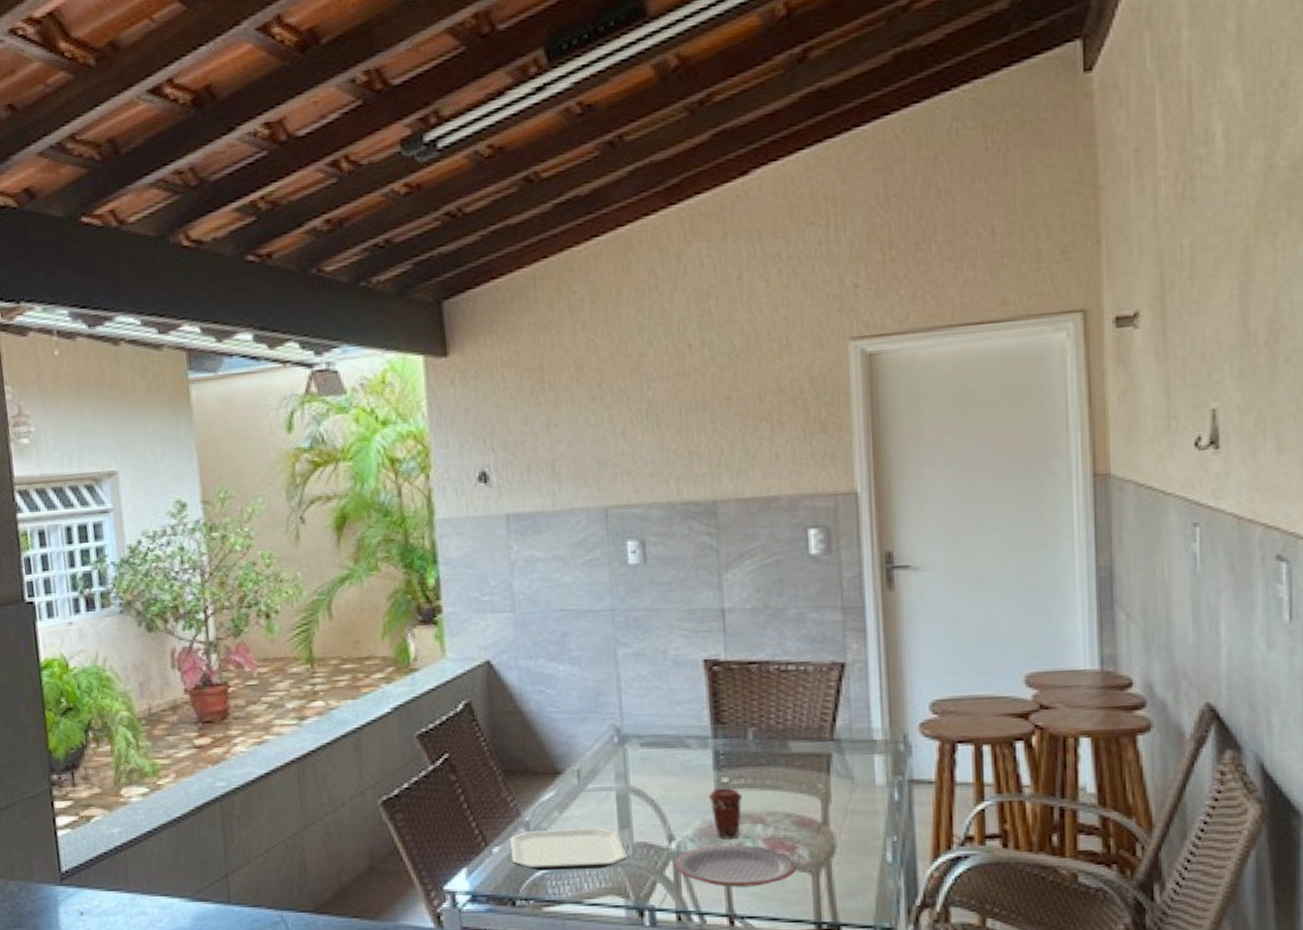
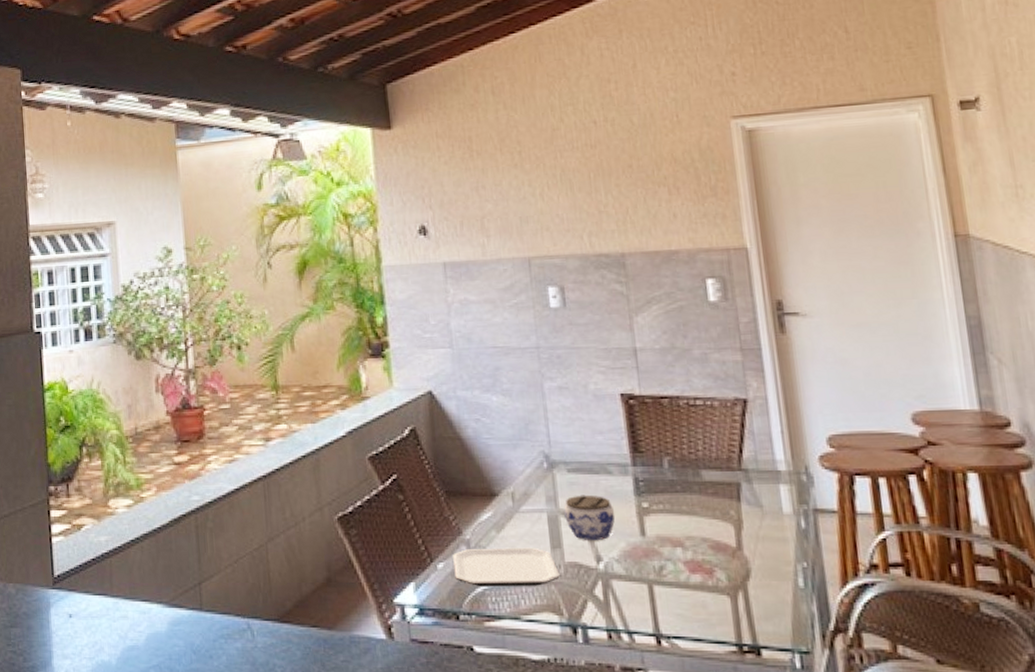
jar: none [635,770,691,819] -> present [564,495,615,540]
plate: present [674,844,796,887] -> none [603,567,715,608]
coffee cup: present [708,788,742,839] -> none [631,512,662,561]

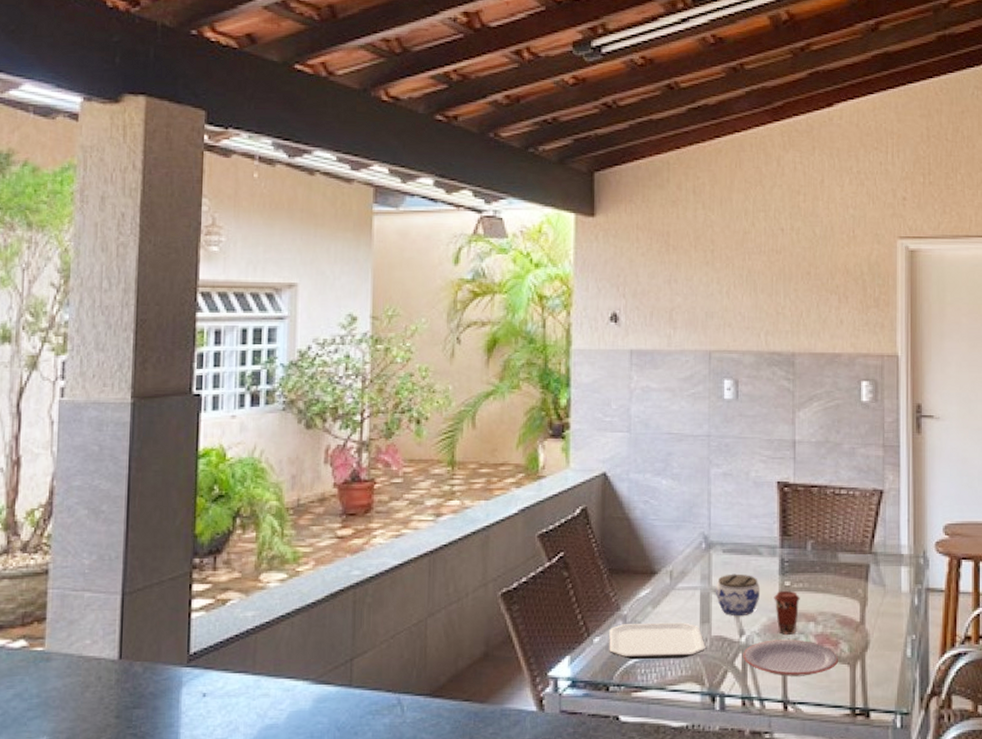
plate: none [603,567,715,608] -> present [743,639,838,677]
coffee cup: none [631,512,662,561] -> present [774,590,800,635]

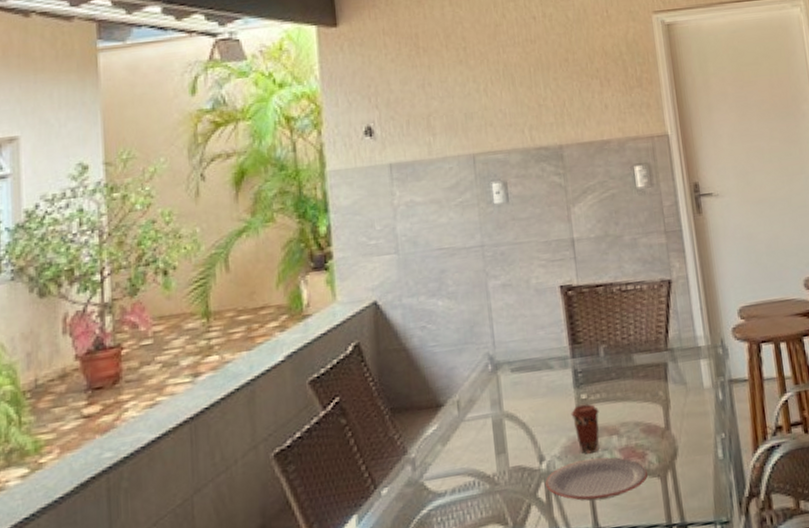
plate: present [609,622,706,660] -> none [397,456,505,508]
jar: present [716,574,761,615] -> none [508,392,557,442]

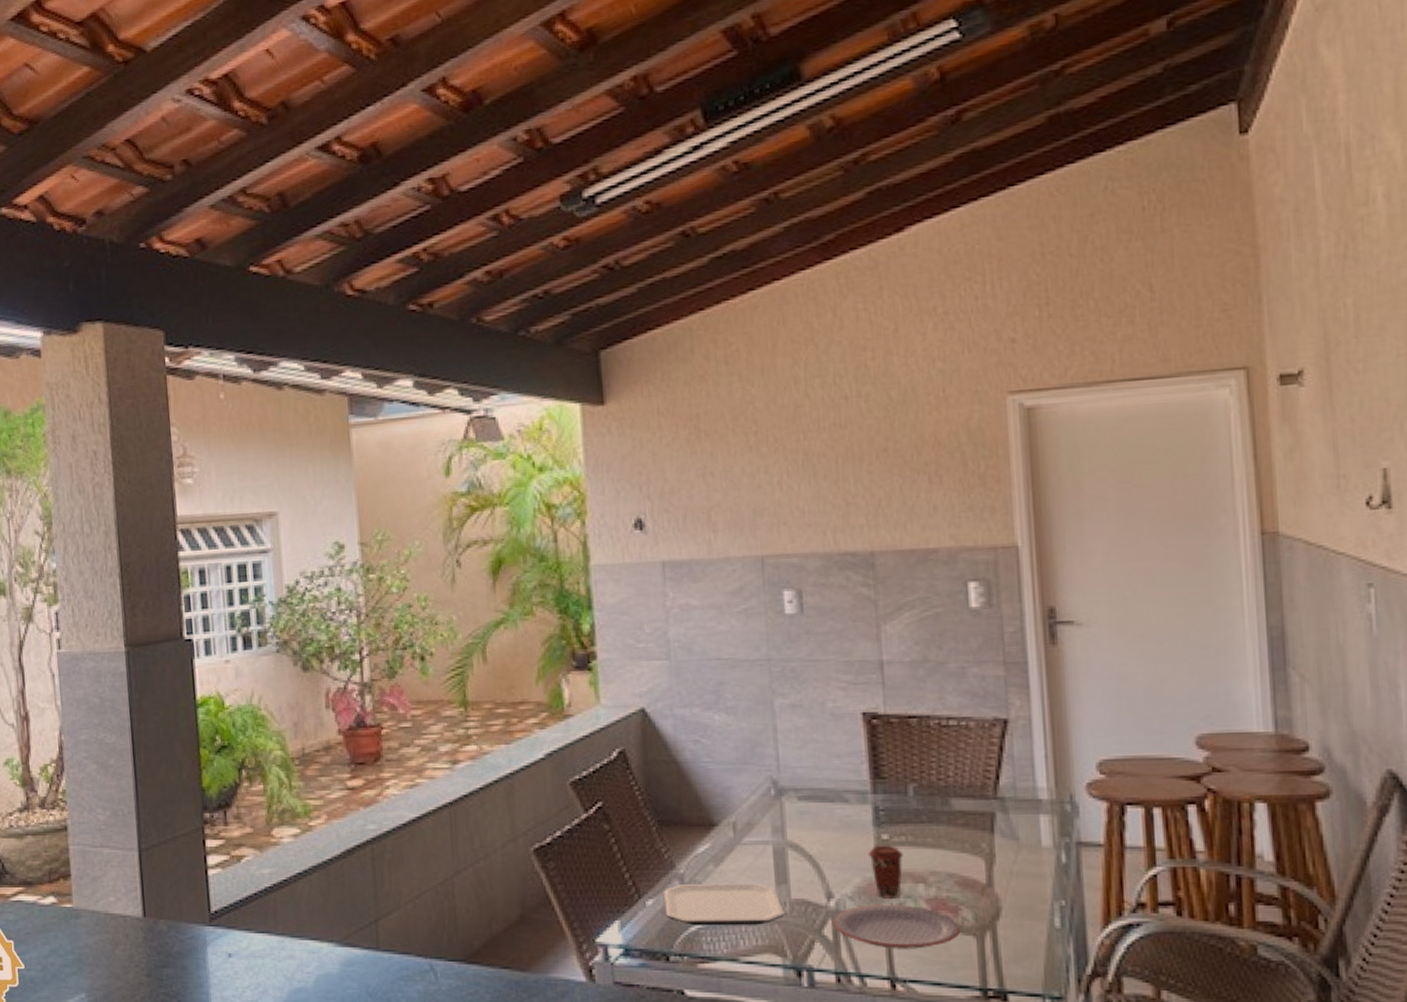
plate: none [397,456,505,508] -> present [664,883,785,926]

